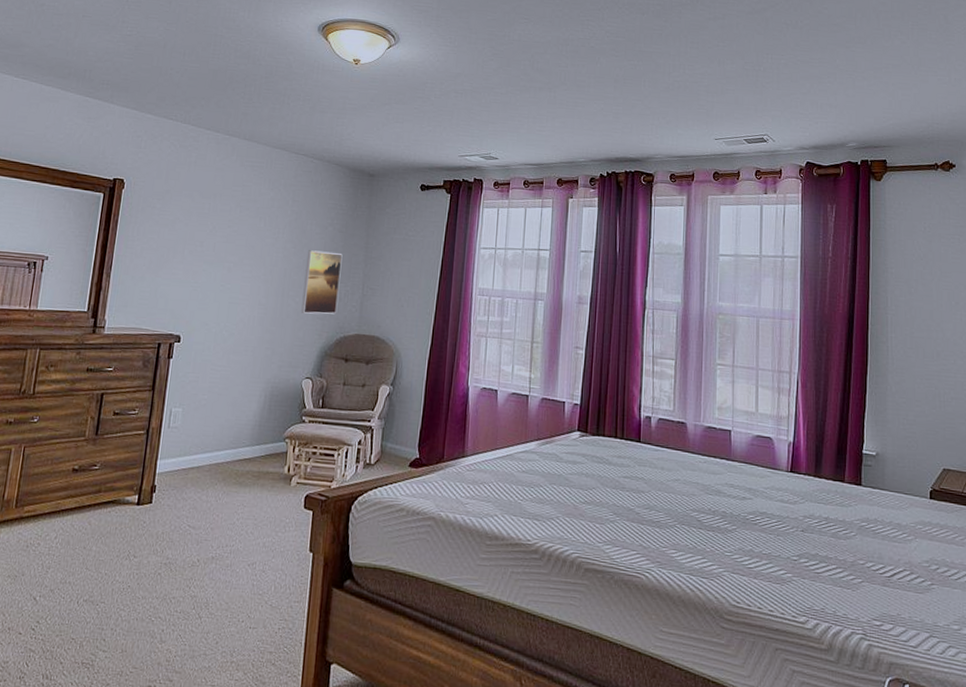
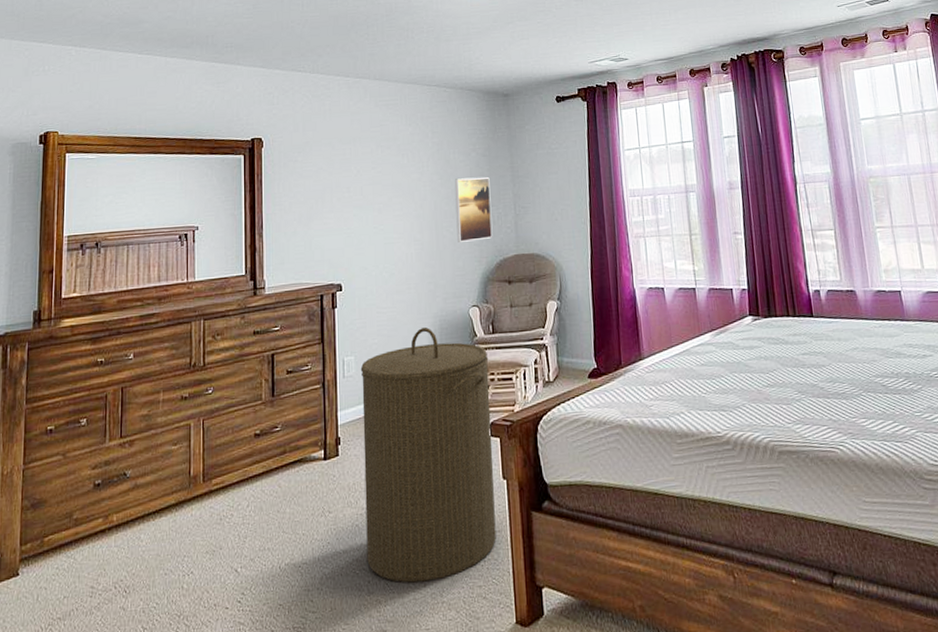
laundry hamper: none [164,391,314,640] -> present [360,327,496,583]

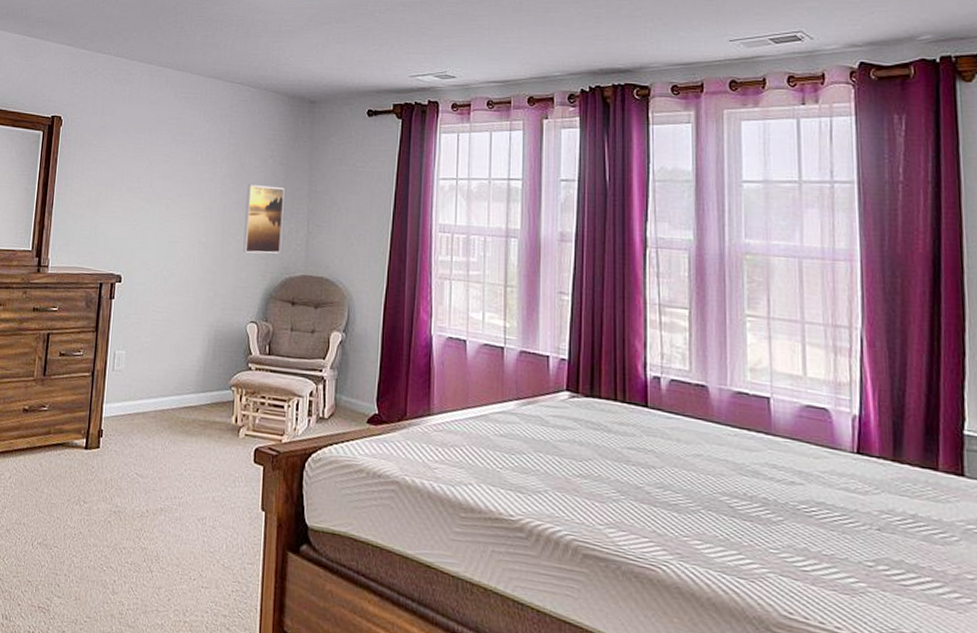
laundry hamper: present [360,327,496,583] -> none [115,335,261,598]

